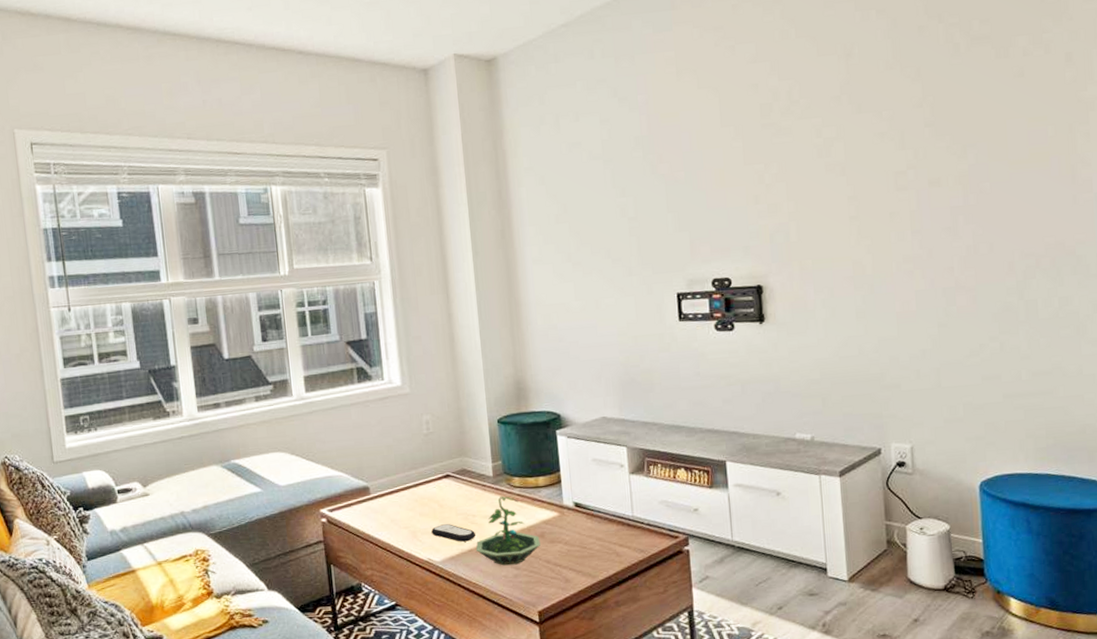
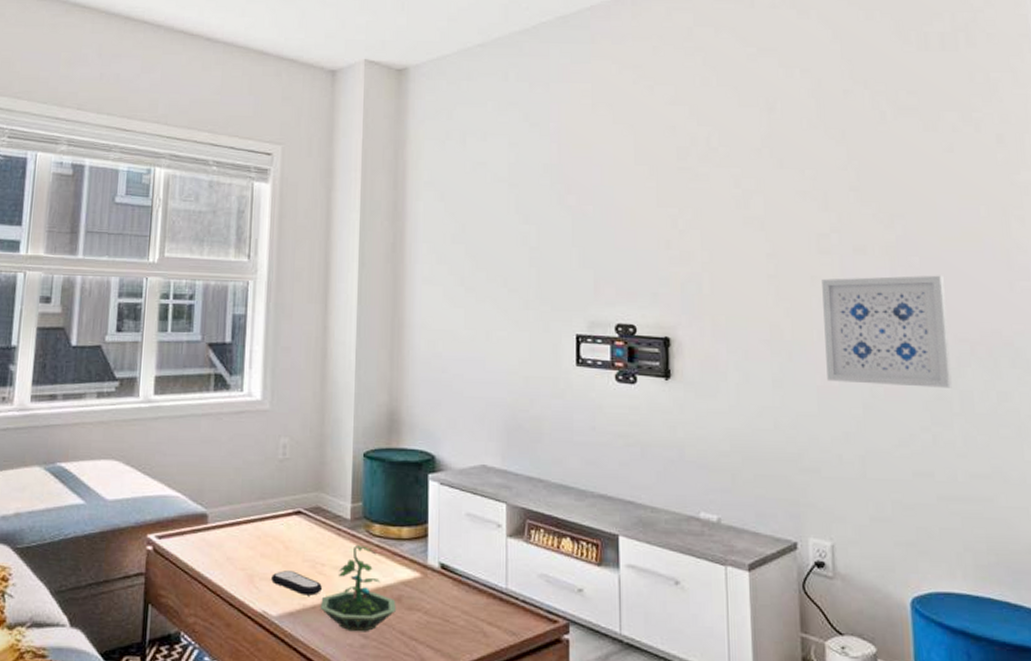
wall art: none [900,197,1018,307] -> present [822,275,952,388]

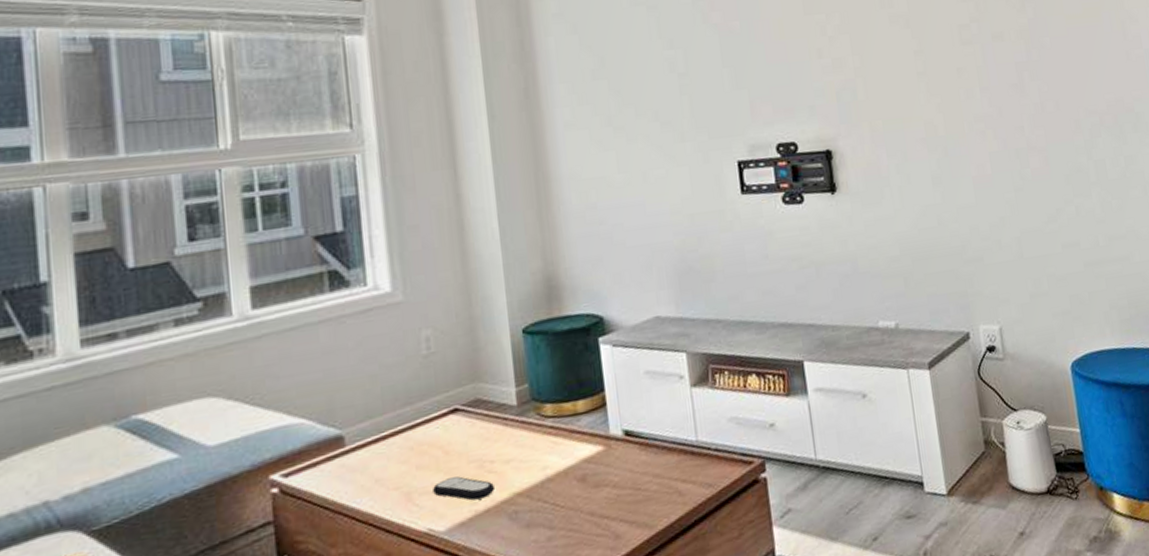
terrarium: present [320,544,396,632] -> none [494,430,582,527]
wall art: present [822,275,952,388] -> none [967,52,1088,171]

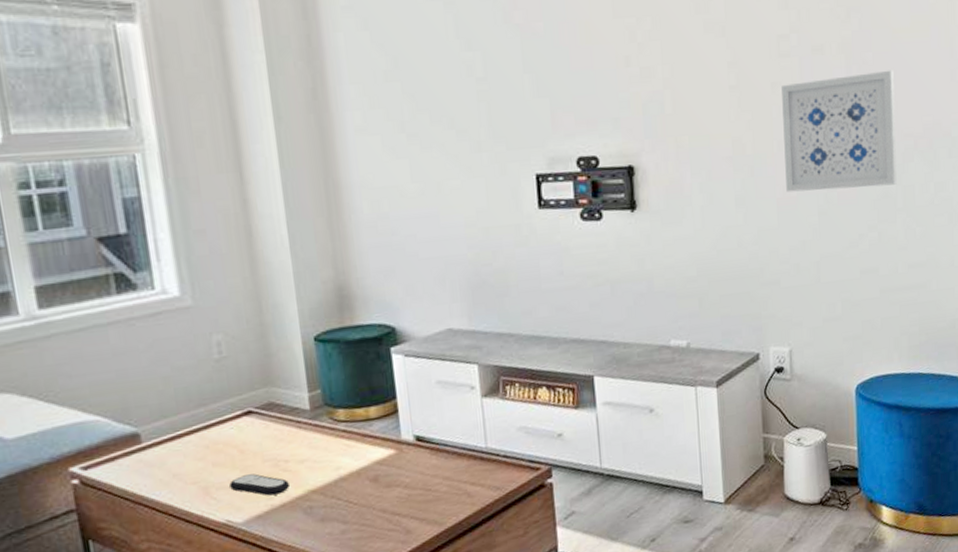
wall art: none [967,52,1088,171] -> present [781,70,897,193]

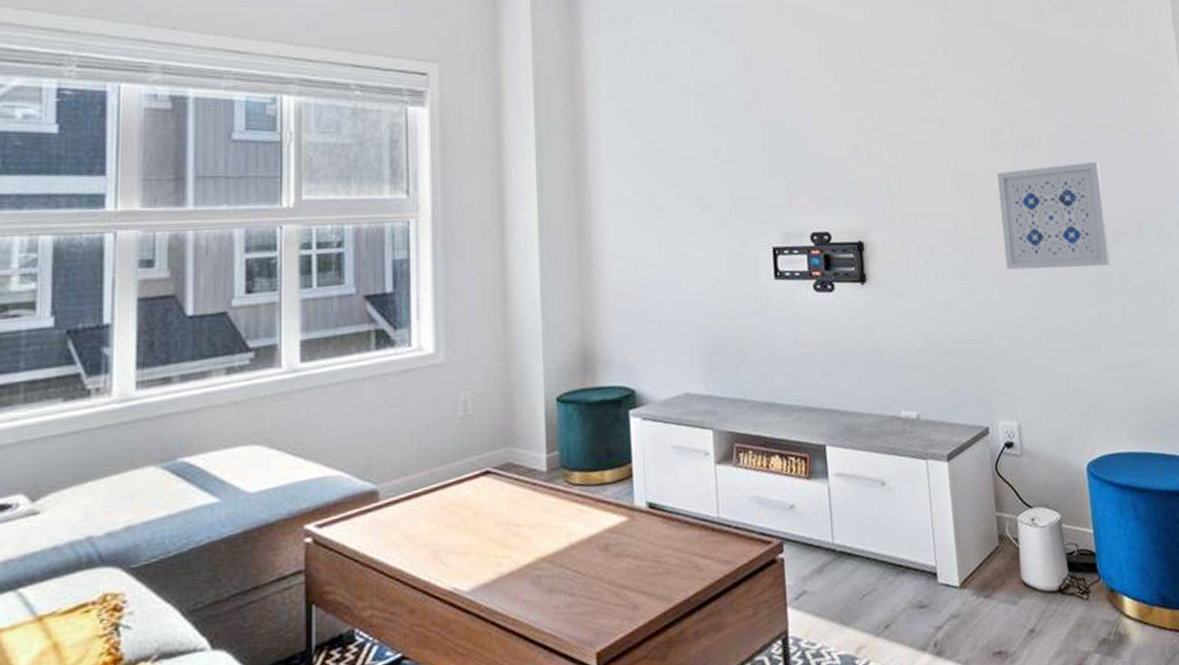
remote control: present [229,473,289,496] -> none [460,538,519,563]

